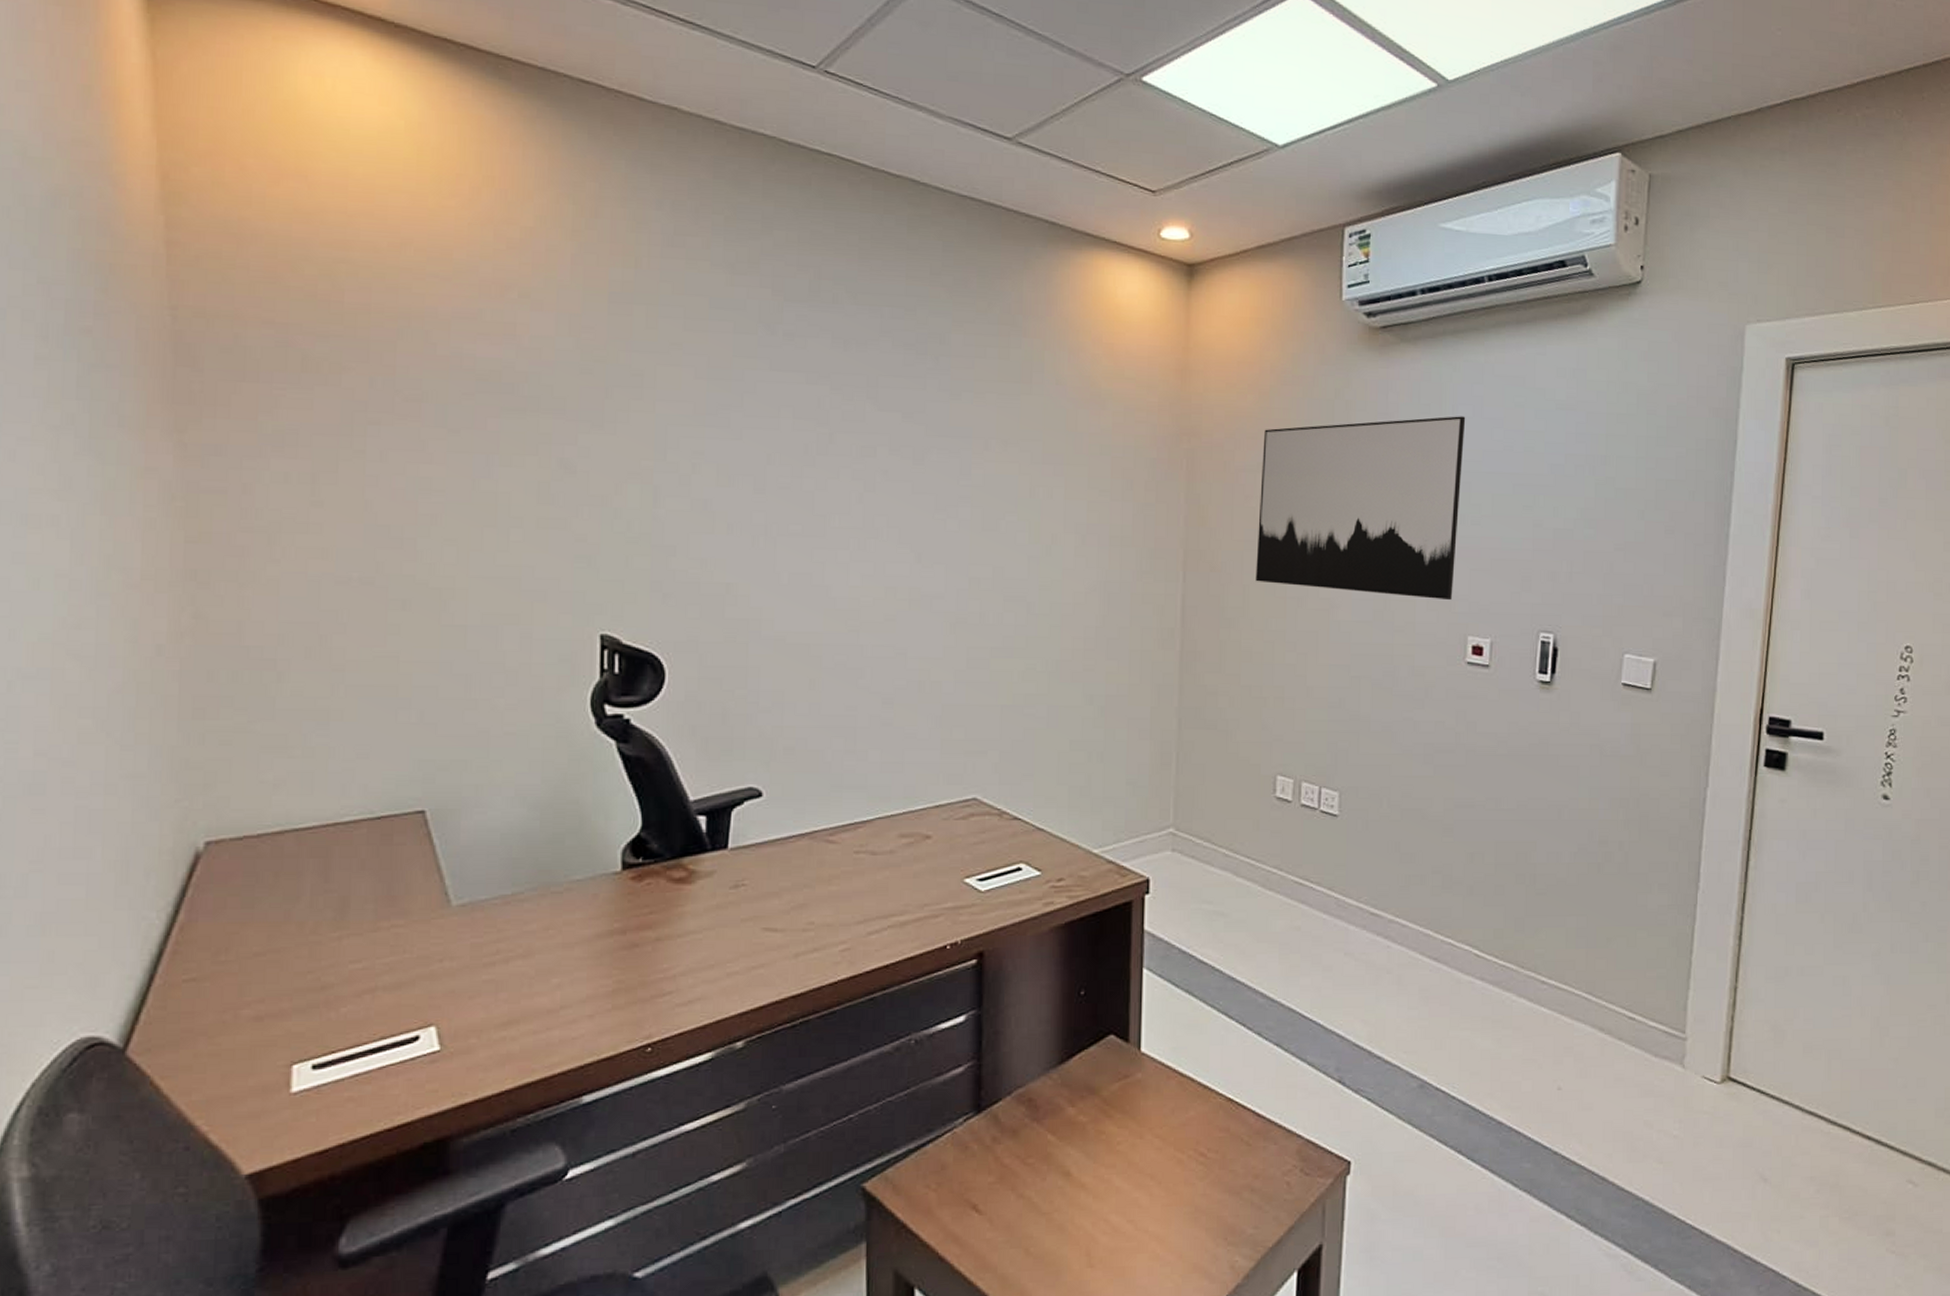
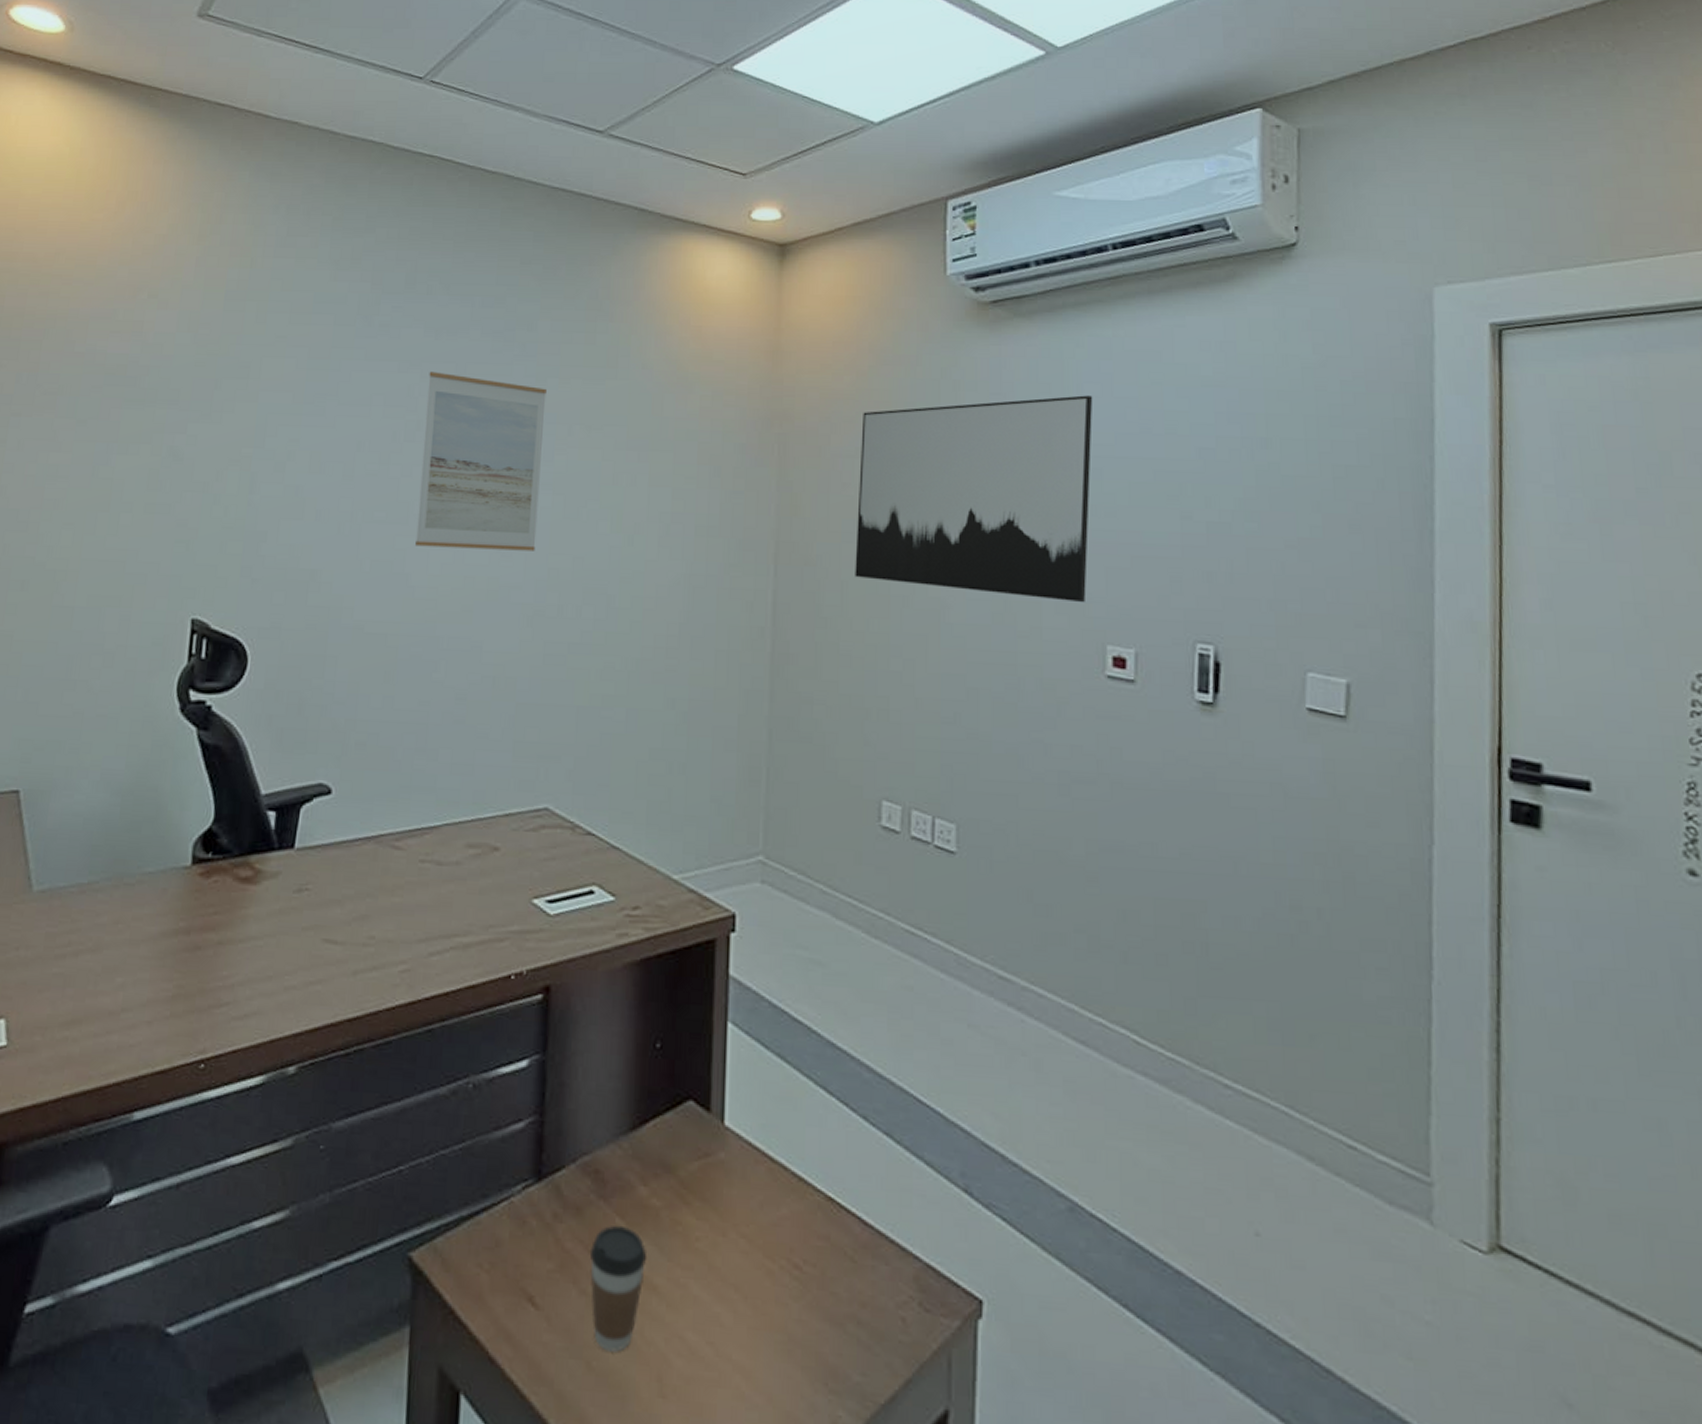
wall art: none [834,383,962,562] -> present [415,371,547,551]
coffee cup: none [1025,1140,1076,1239] -> present [589,1225,647,1352]

